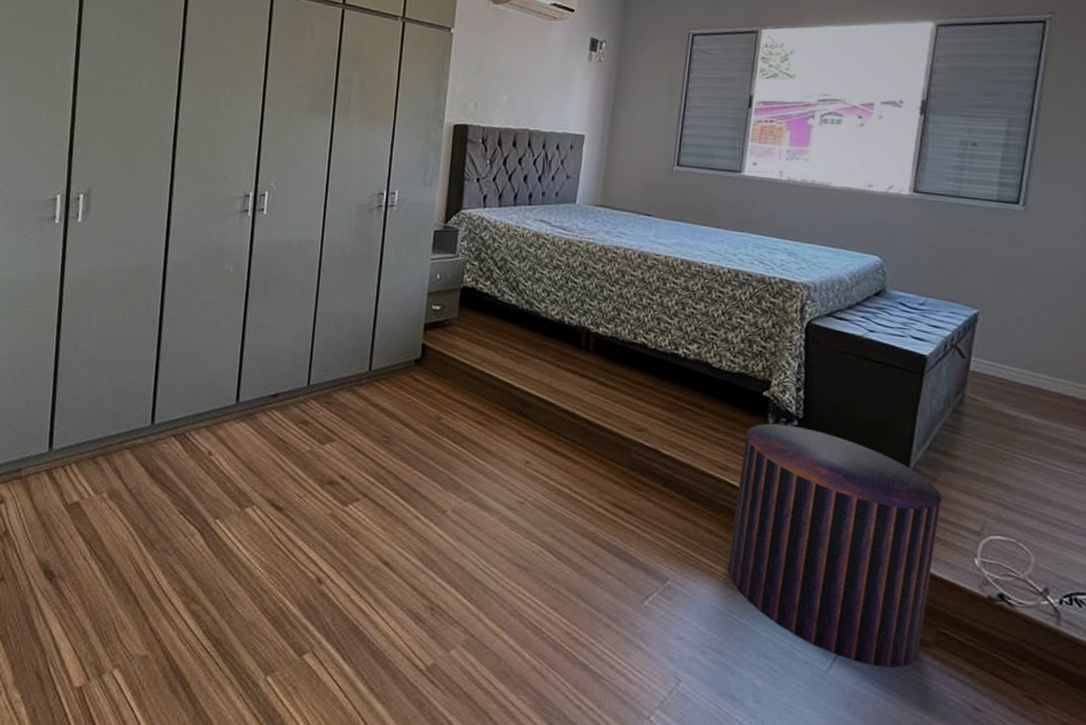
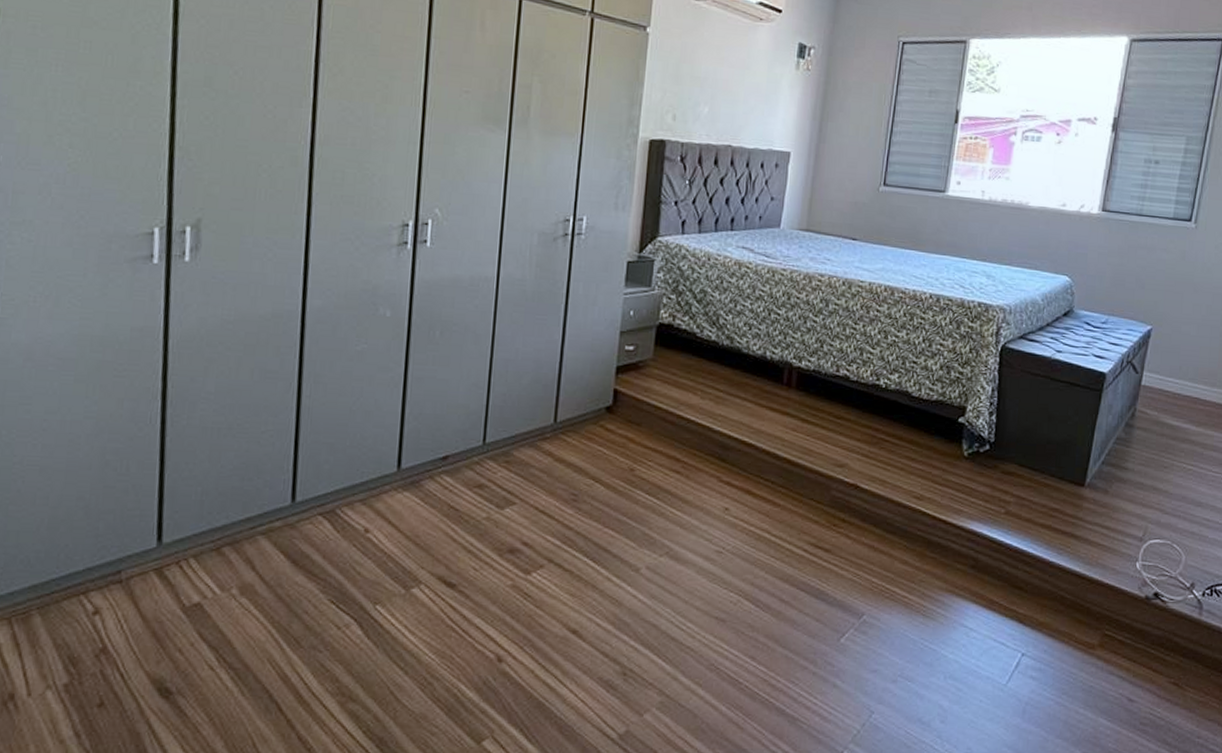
stool: present [727,423,943,669] -> none [920,450,1113,674]

